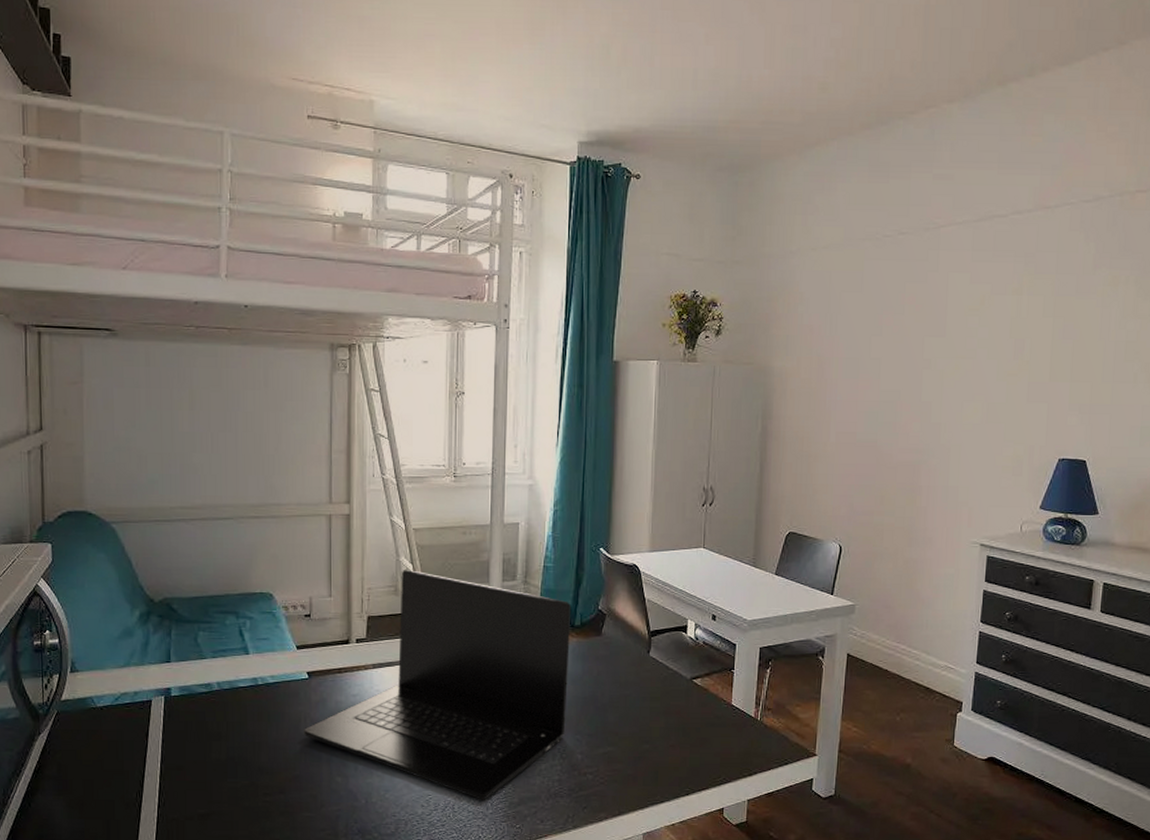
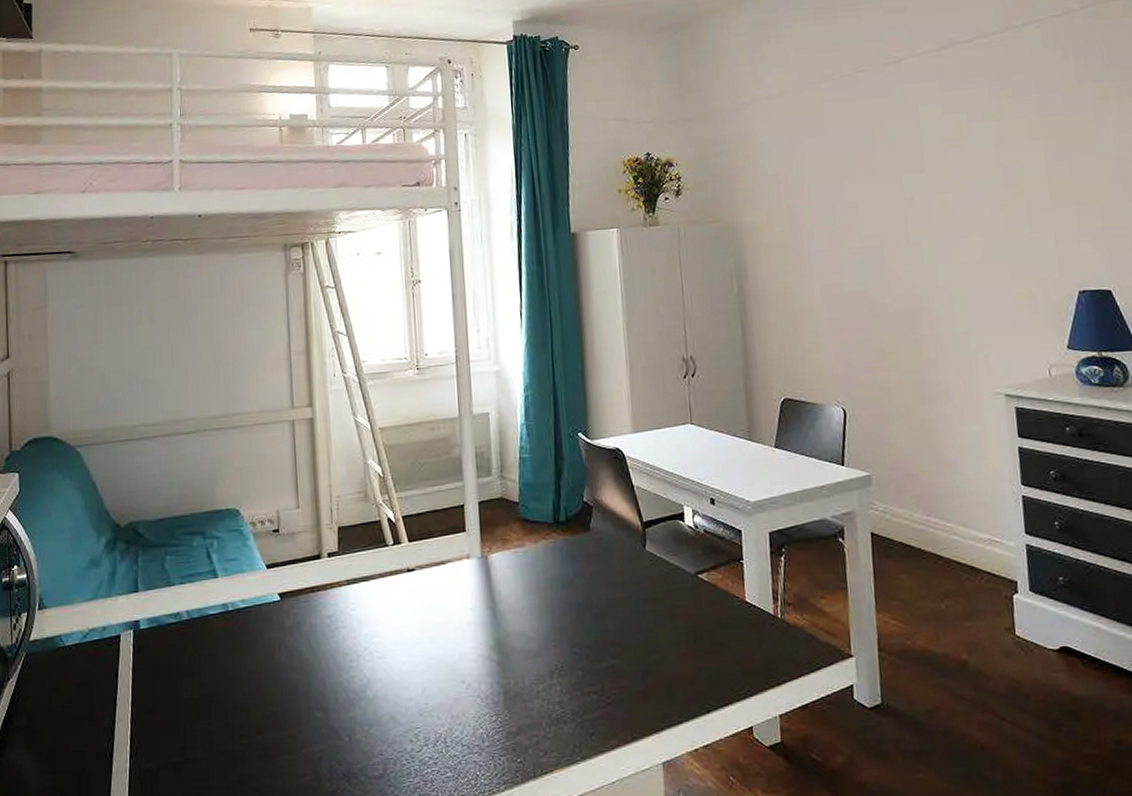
laptop: present [303,569,572,800] -> none [277,472,562,731]

